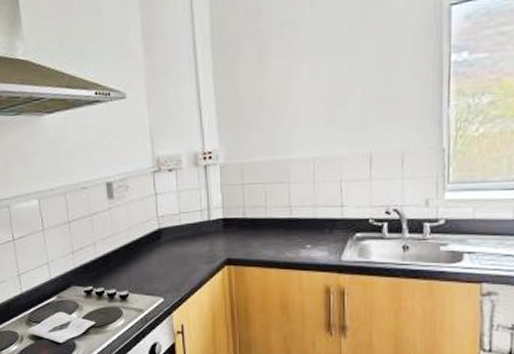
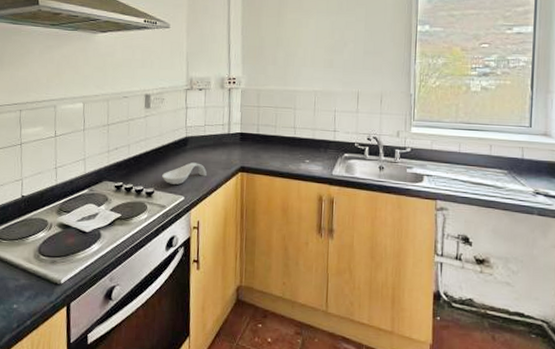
spoon rest: none [136,258,187,285] -> present [162,162,207,185]

